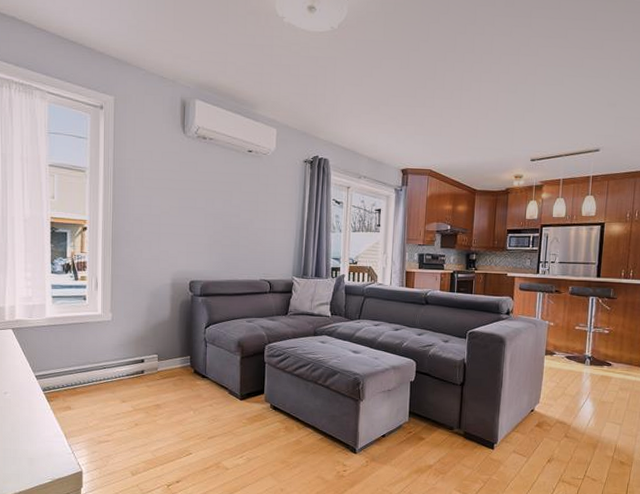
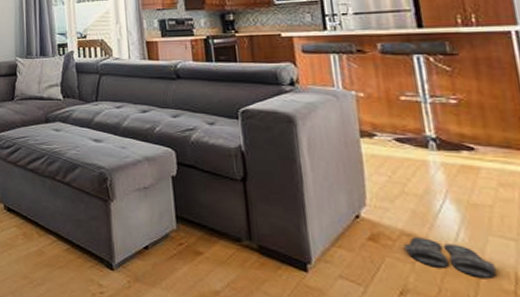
slippers: none [556,424,606,450] -> present [403,237,496,279]

